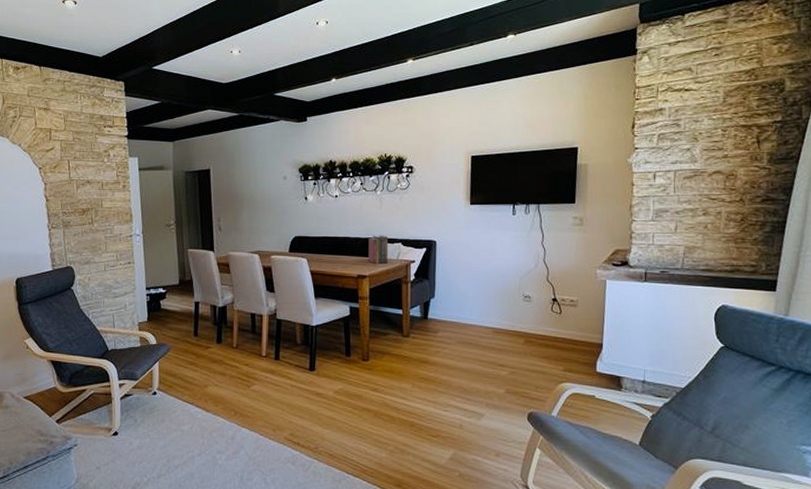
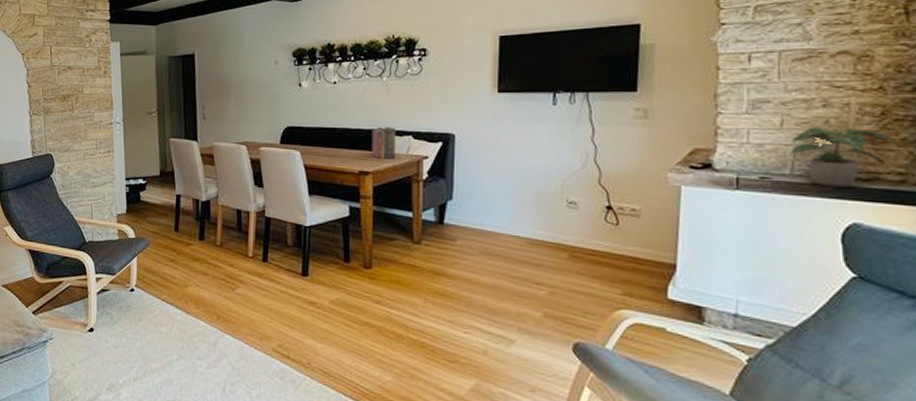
potted plant: none [681,231,749,278] -> present [789,127,894,188]

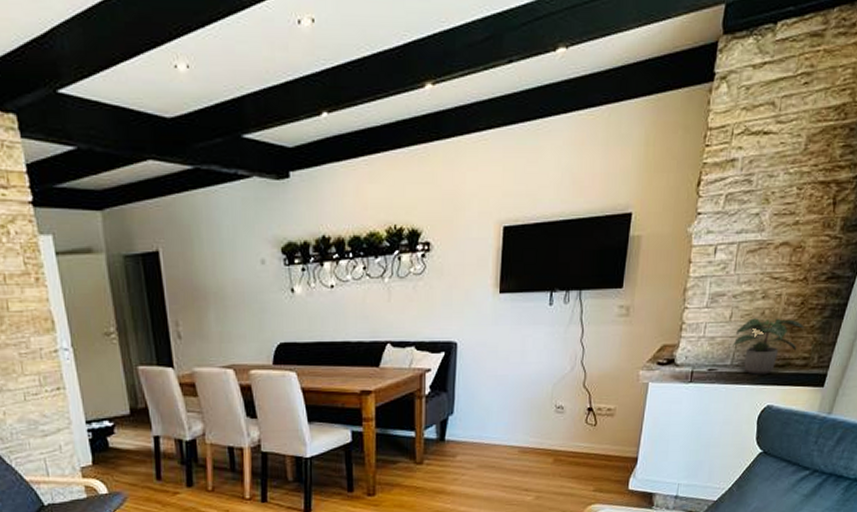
books: present [372,126,397,160] -> none [374,337,399,376]

